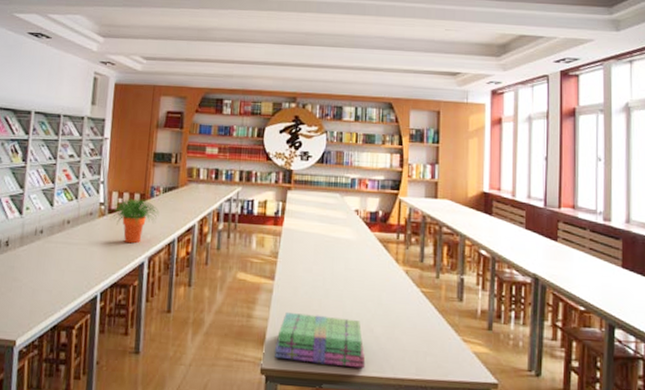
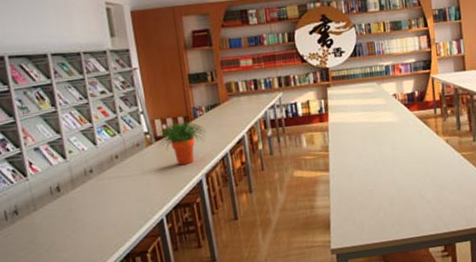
stack of books: present [275,311,366,369] -> none [340,191,423,238]

